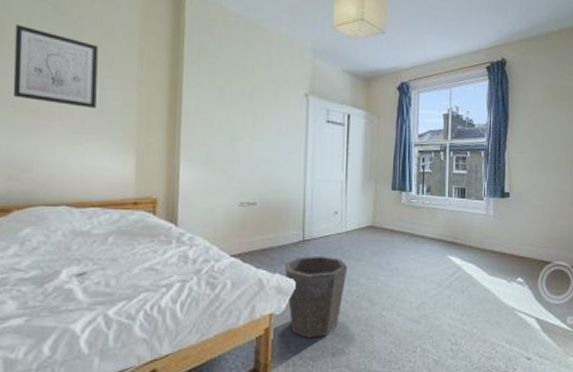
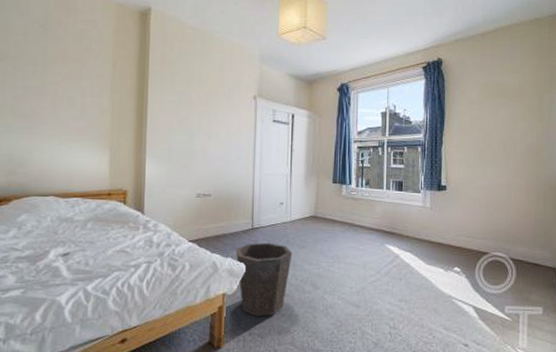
wall art: present [13,25,98,108] -> none [12,45,79,113]

